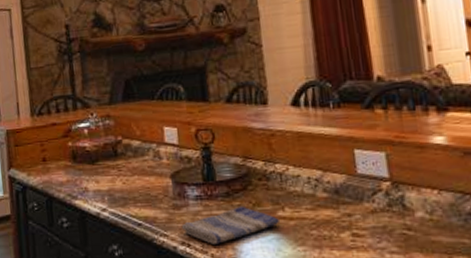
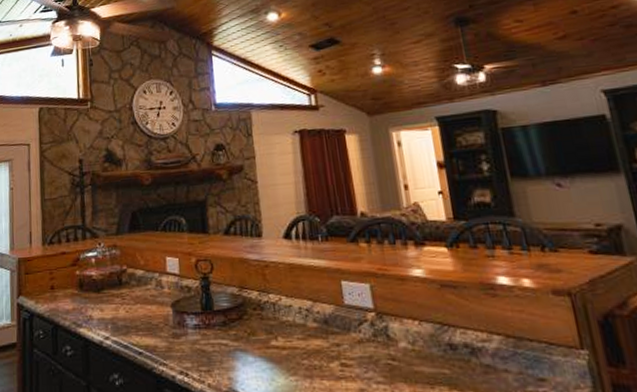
dish towel: present [181,205,281,244] -> none [180,335,274,374]

